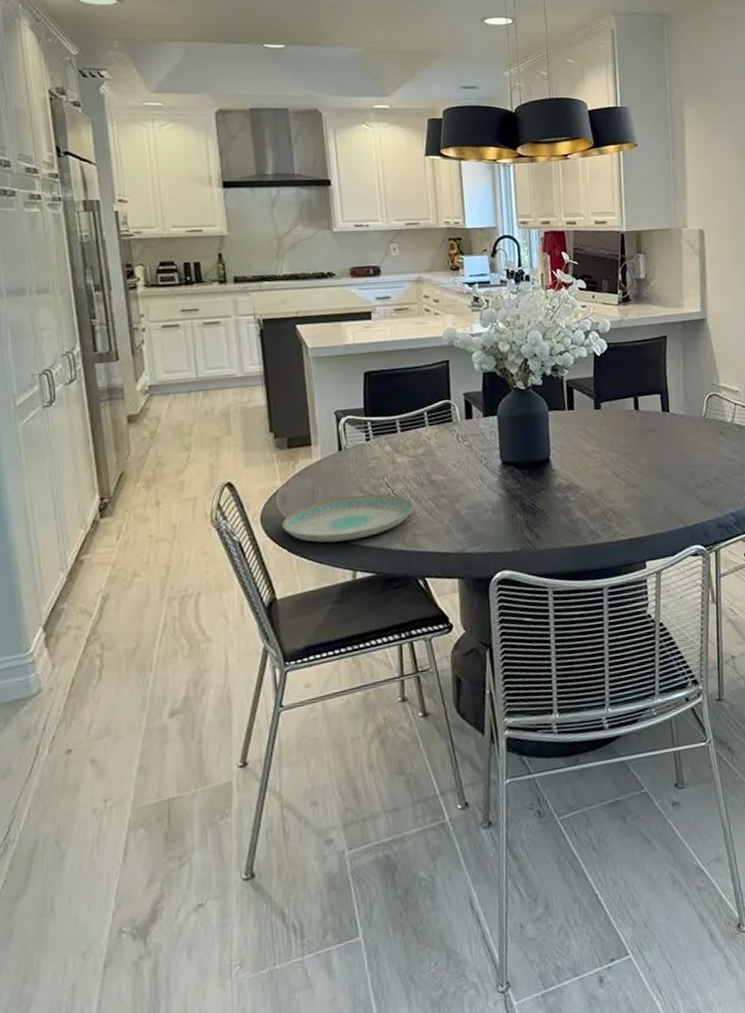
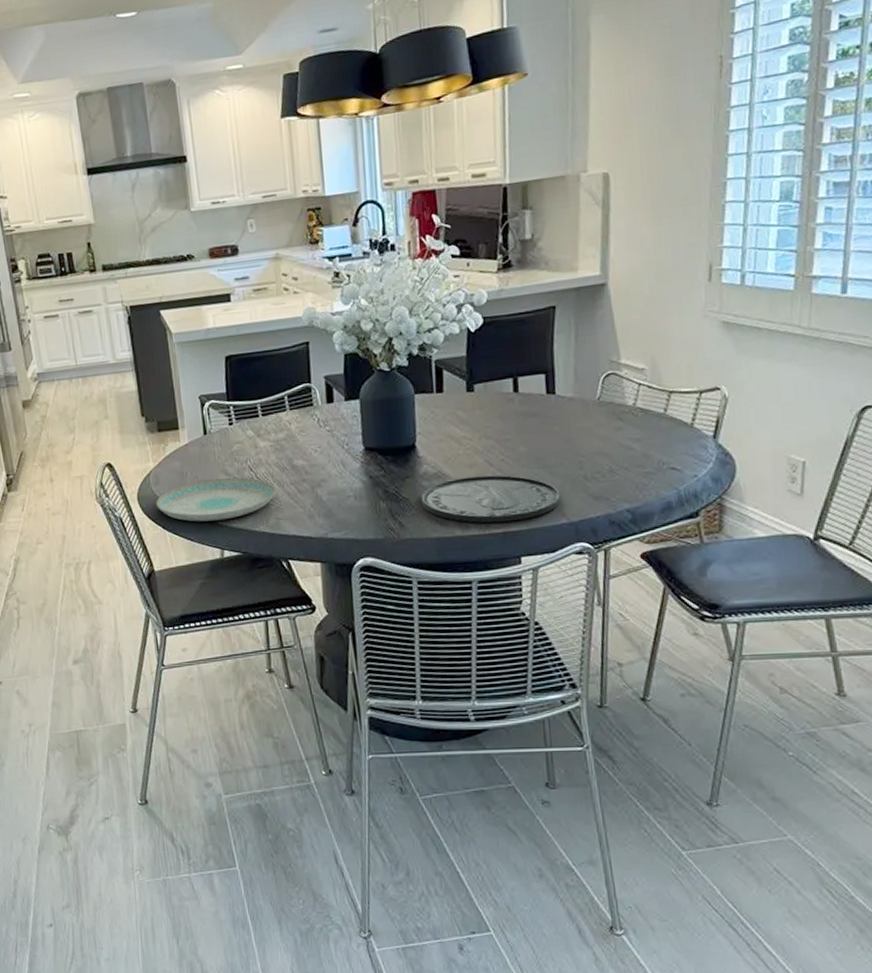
plate: none [555,485,677,531] -> present [421,475,561,523]

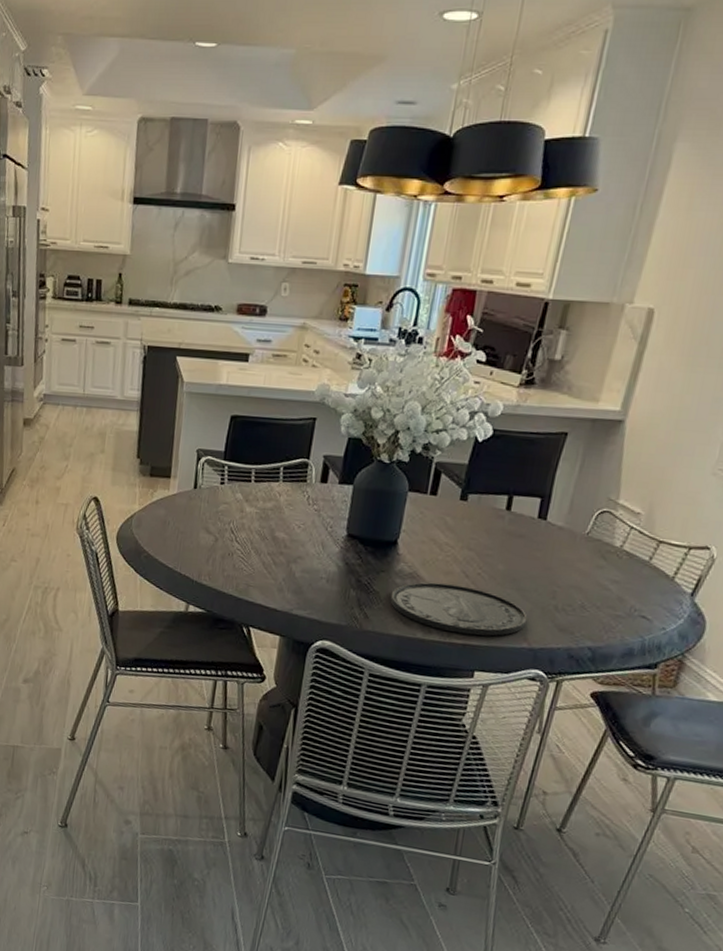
plate: present [156,477,277,522] -> none [133,532,253,576]

